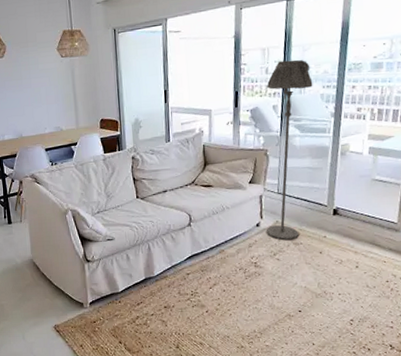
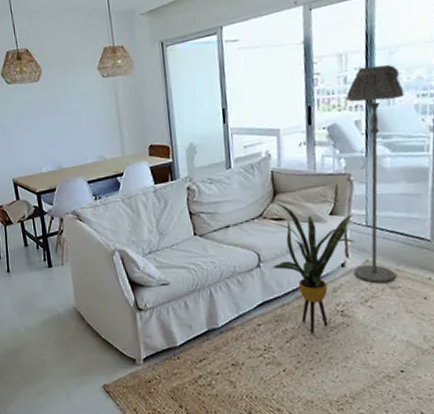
house plant: none [199,171,269,281] -> present [271,201,356,334]

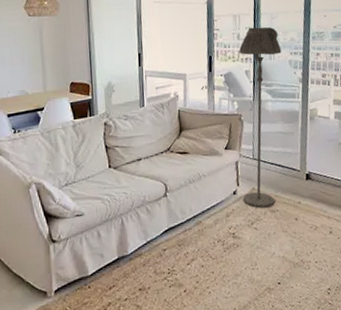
house plant: present [271,201,356,334] -> none [176,137,245,255]

